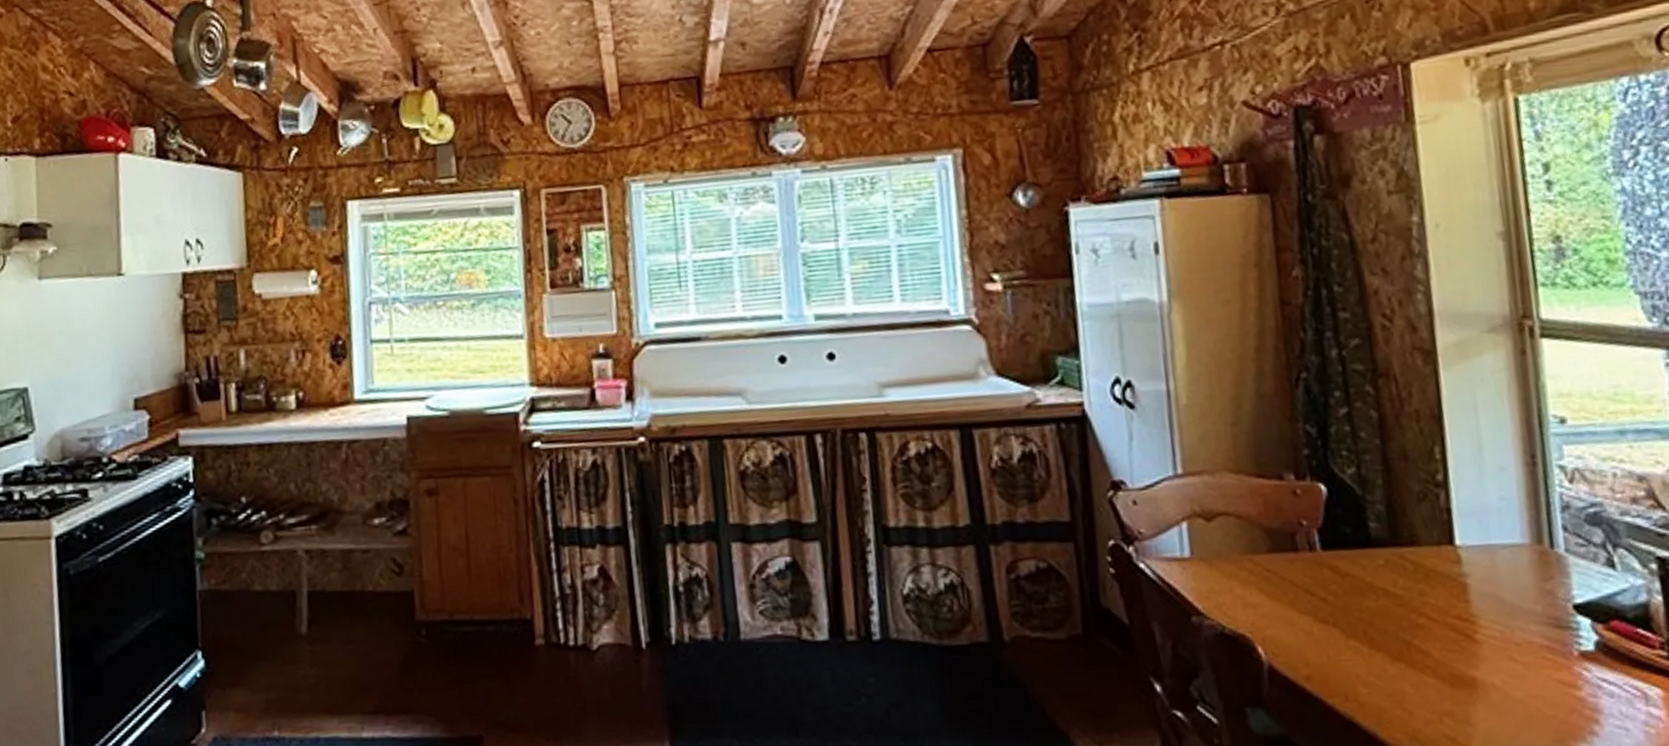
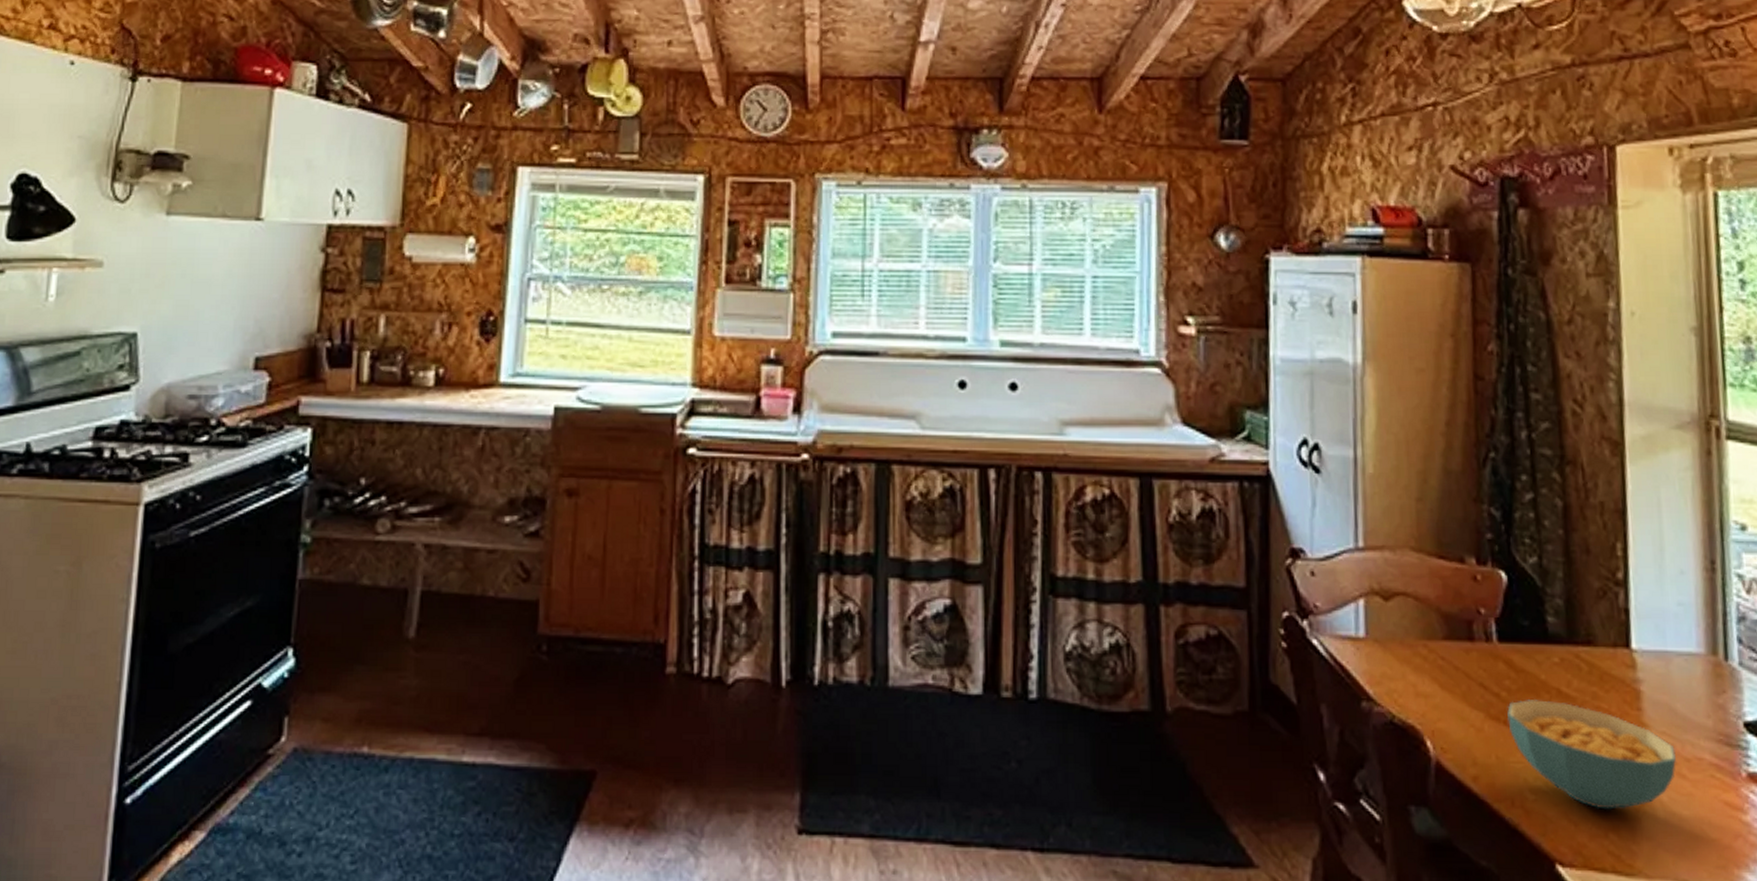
cereal bowl: none [1335,600,1508,697] -> present [1507,698,1677,810]

